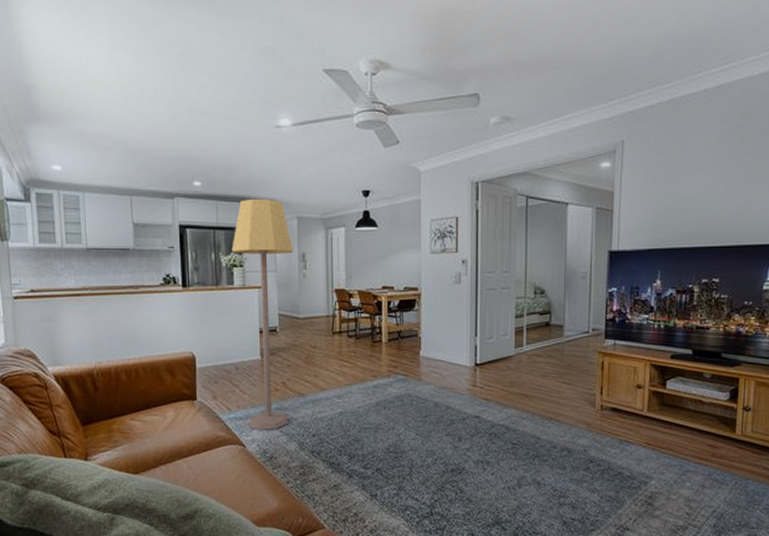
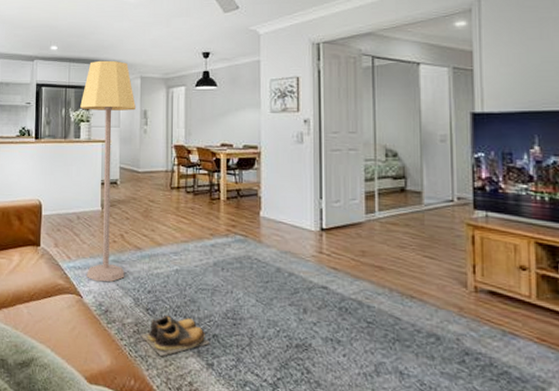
shoes: none [306,456,374,493] -> present [140,316,210,356]

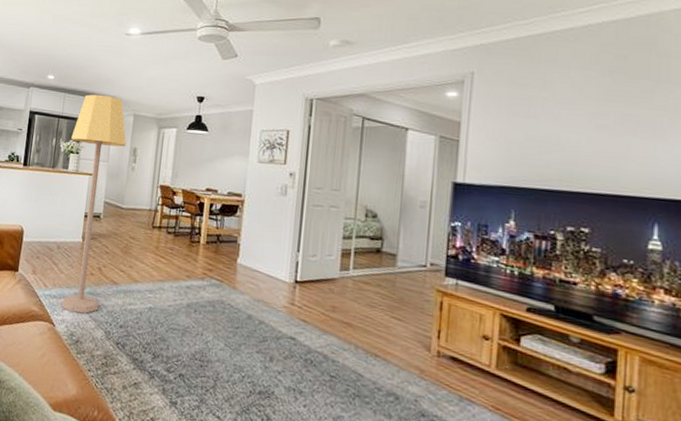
shoes: present [140,316,210,356] -> none [108,351,176,391]

